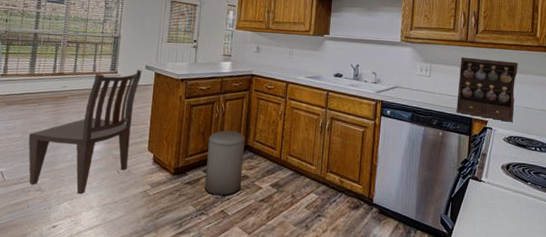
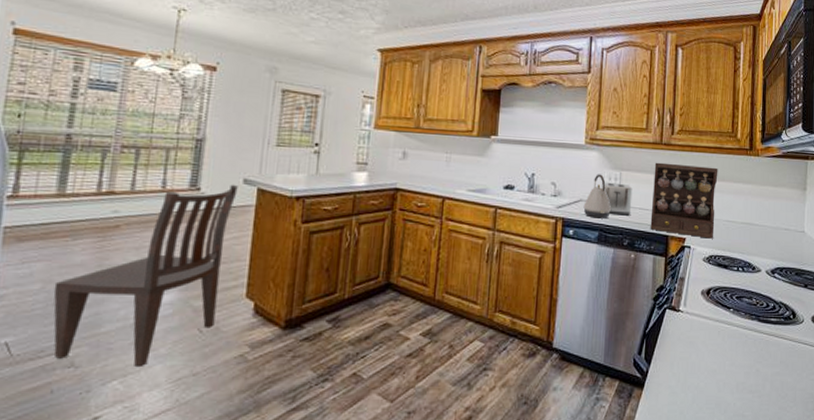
pedal bin: present [205,130,245,199] -> none [330,264,387,357]
kettle: none [399,66,423,102] -> present [583,174,612,219]
toaster: none [414,73,441,101] -> present [601,182,633,216]

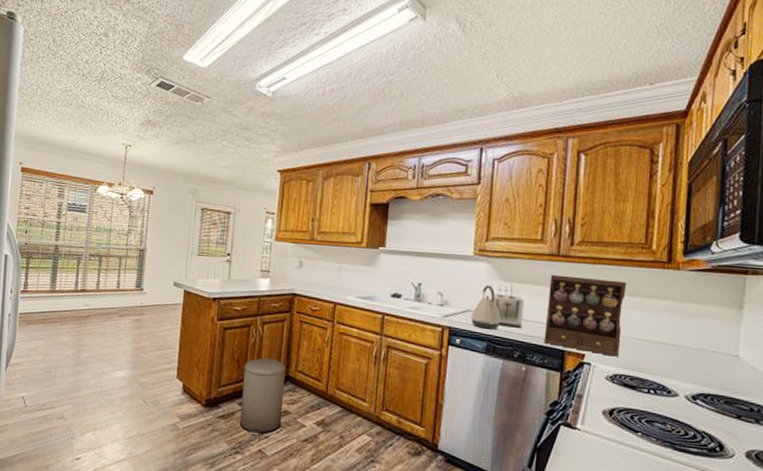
dining chair: present [53,184,238,366] -> none [50,286,170,424]
pedal bin: none [330,264,387,357] -> present [240,357,286,436]

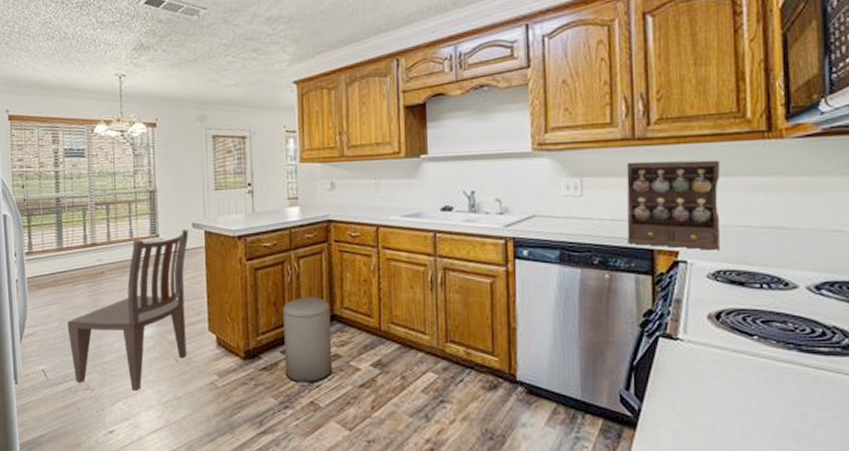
dining chair: none [50,286,170,424] -> present [67,228,189,390]
kettle: present [471,285,501,330] -> none [537,183,574,235]
toaster: present [490,293,525,328] -> none [557,191,600,230]

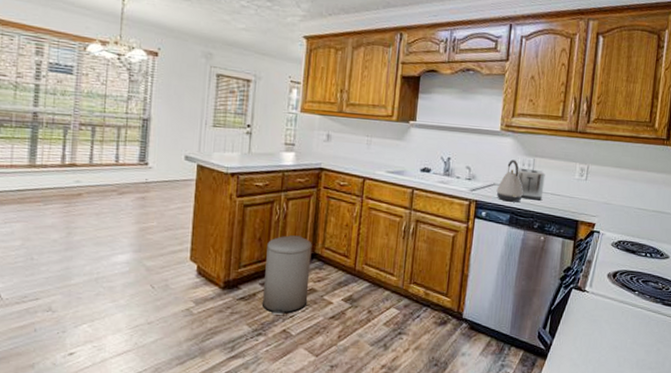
dining chair: present [67,228,189,390] -> none [31,160,180,314]
kettle: none [537,183,574,235] -> present [496,159,524,202]
toaster: none [557,191,600,230] -> present [514,168,546,200]
spice rack: present [626,160,721,250] -> none [560,150,633,225]

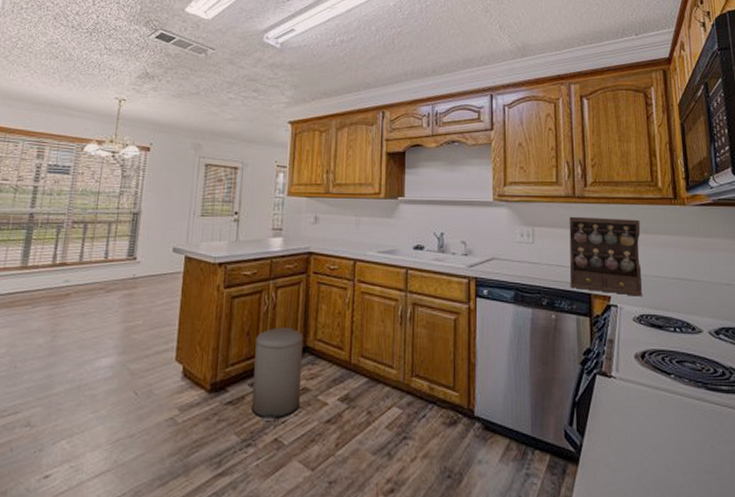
kettle: present [496,159,524,202] -> none [496,231,527,277]
toaster: present [514,168,546,200] -> none [513,239,548,274]
spice rack: none [560,150,633,225] -> present [569,216,643,296]

